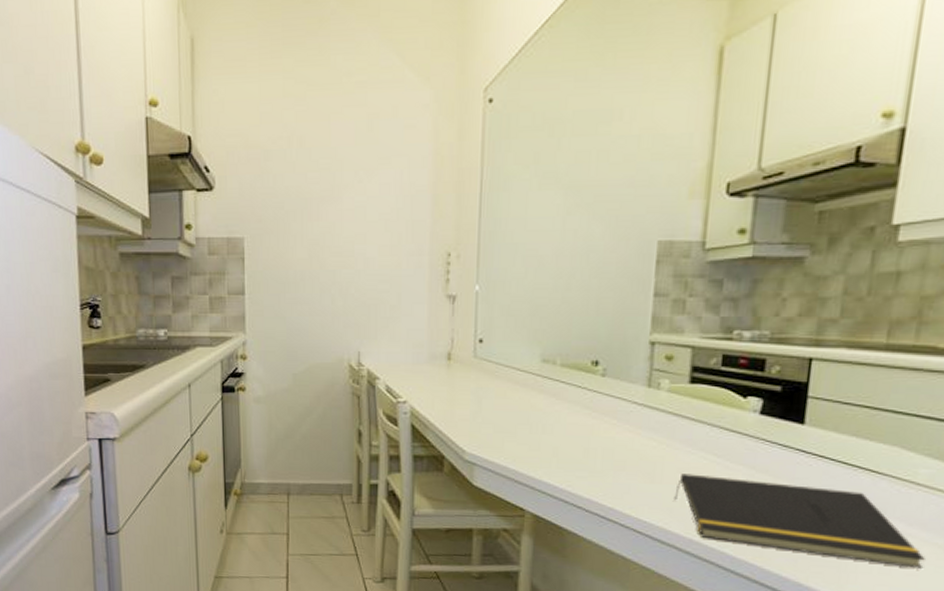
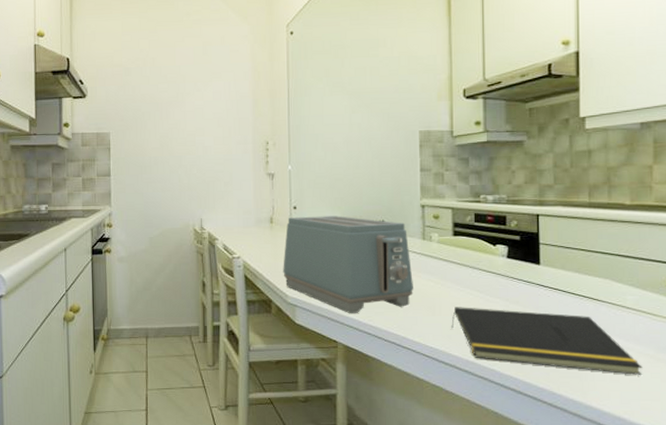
toaster: none [460,352,630,477] -> present [283,216,413,314]

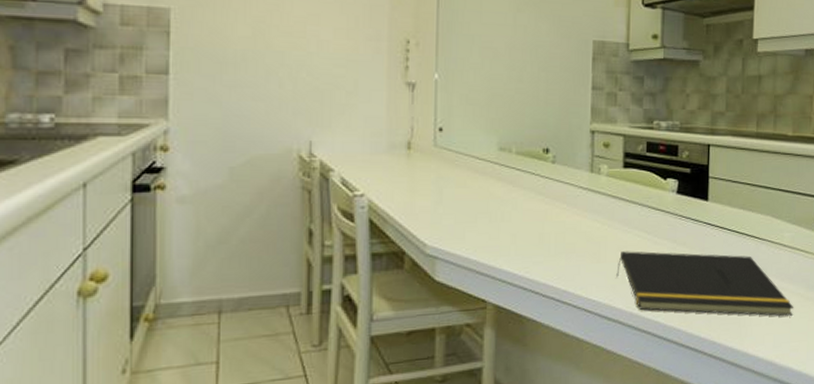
toaster: present [283,216,413,314] -> none [421,141,578,266]

